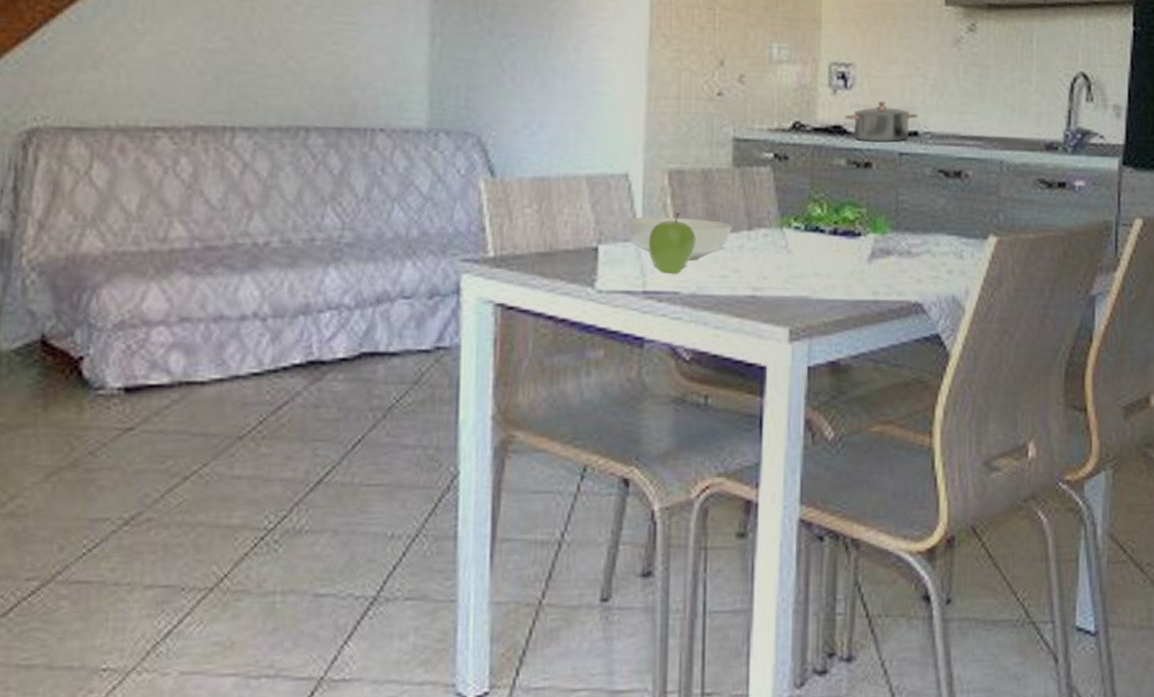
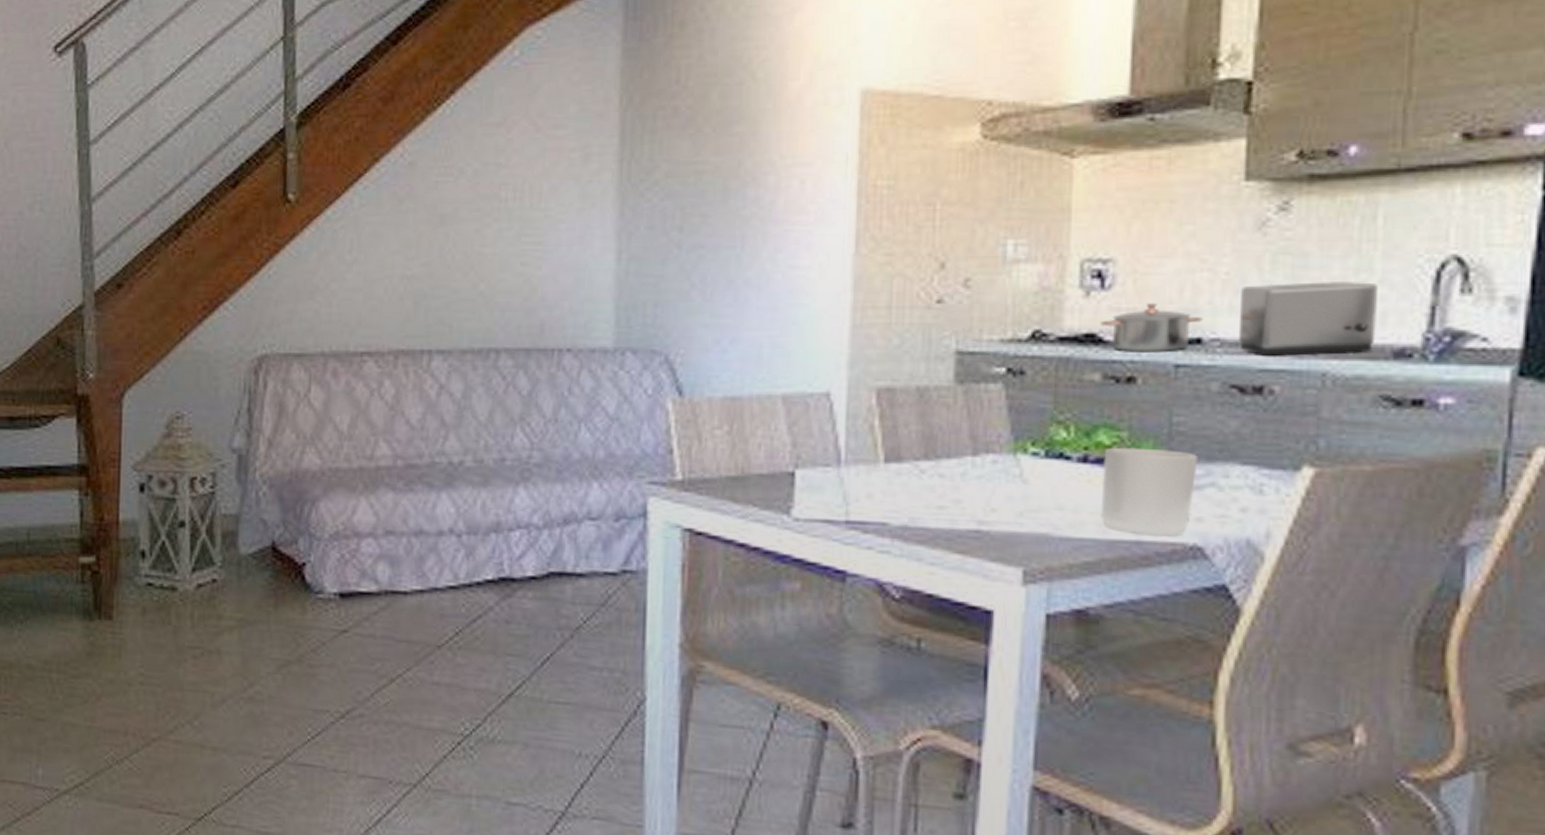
bowl: present [626,216,733,261] -> none [827,439,954,489]
fruit: present [648,211,697,275] -> none [852,434,910,504]
mug: none [848,221,917,296] -> present [1101,447,1198,537]
toaster: none [943,89,1034,147] -> present [1238,282,1378,356]

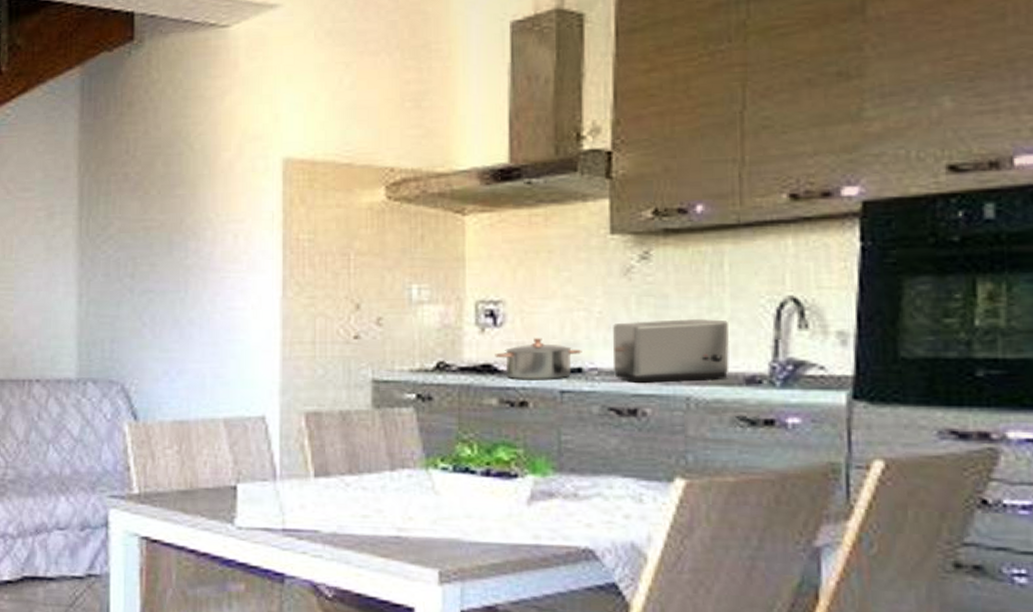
mug: present [1101,447,1198,537] -> none [504,462,585,541]

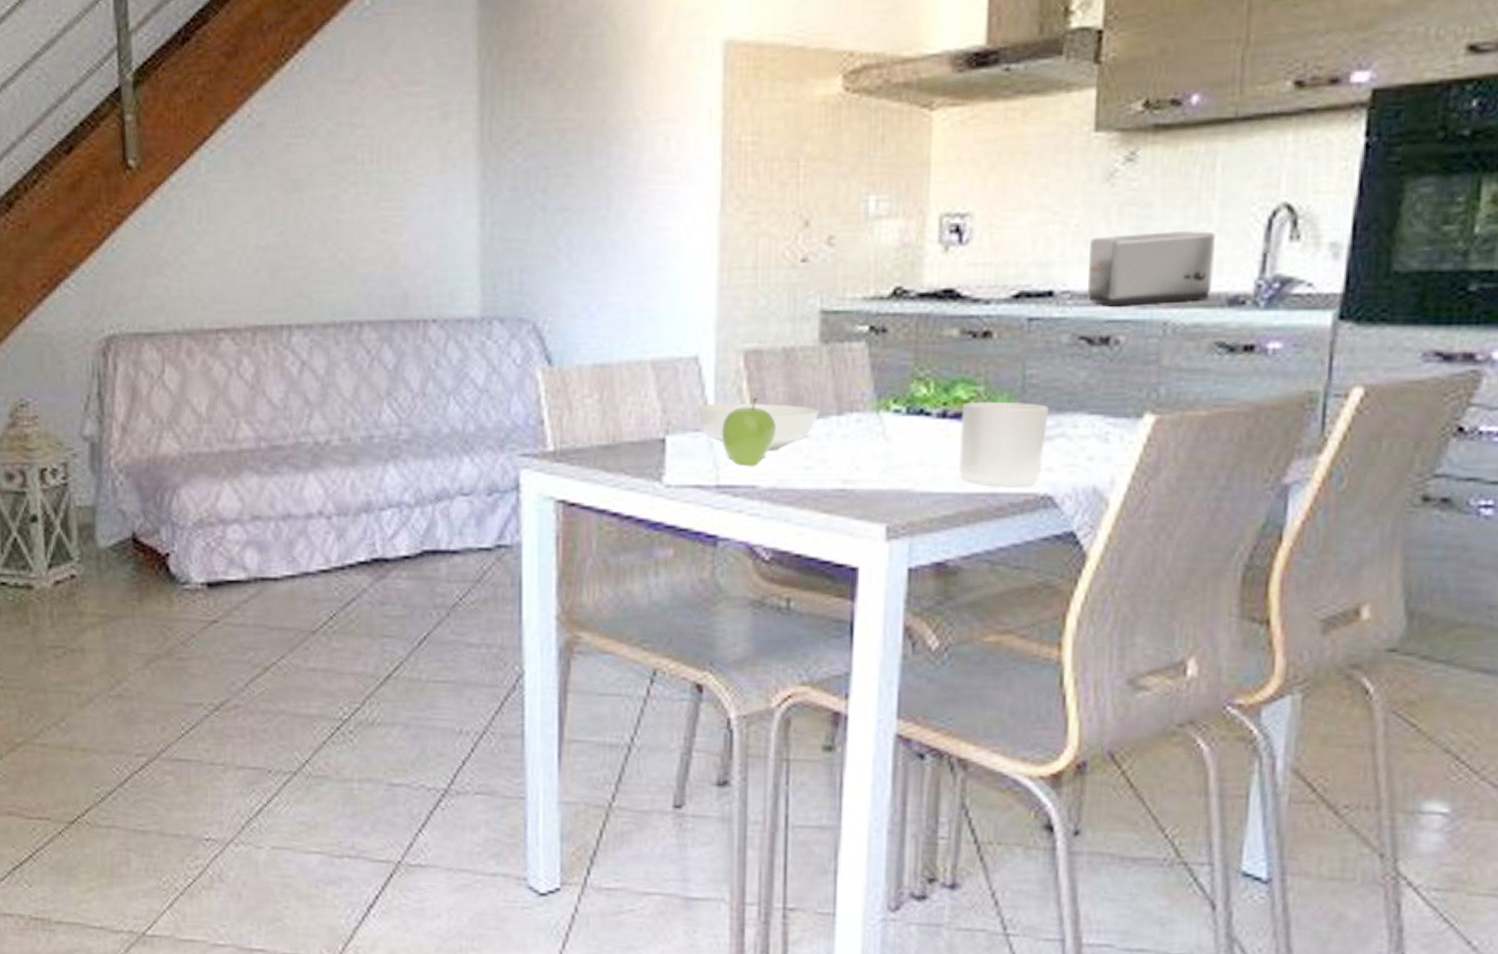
bowl: none [264,457,375,501] -> present [696,402,820,451]
fruit: none [286,452,336,514] -> present [721,396,777,467]
cooking pot: present [495,338,582,380] -> none [958,257,1055,307]
mug: none [504,462,585,541] -> present [959,401,1049,487]

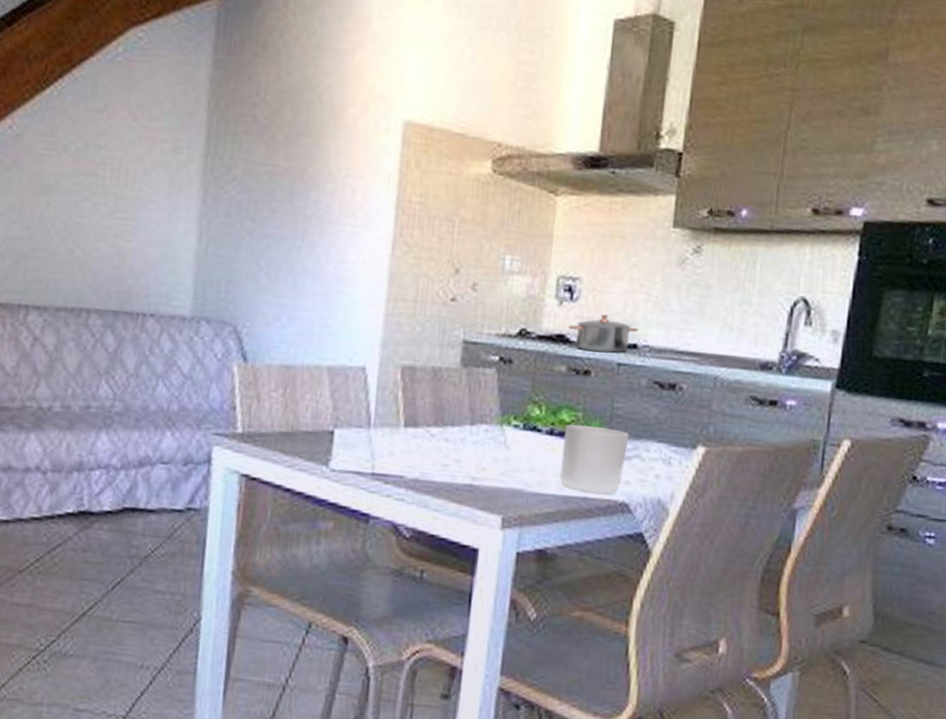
bowl: present [696,402,820,451] -> none [360,406,457,450]
fruit: present [721,396,777,467] -> none [378,404,423,461]
cooking pot: none [958,257,1055,307] -> present [568,314,639,353]
toaster: present [1086,231,1215,306] -> none [661,307,754,363]

